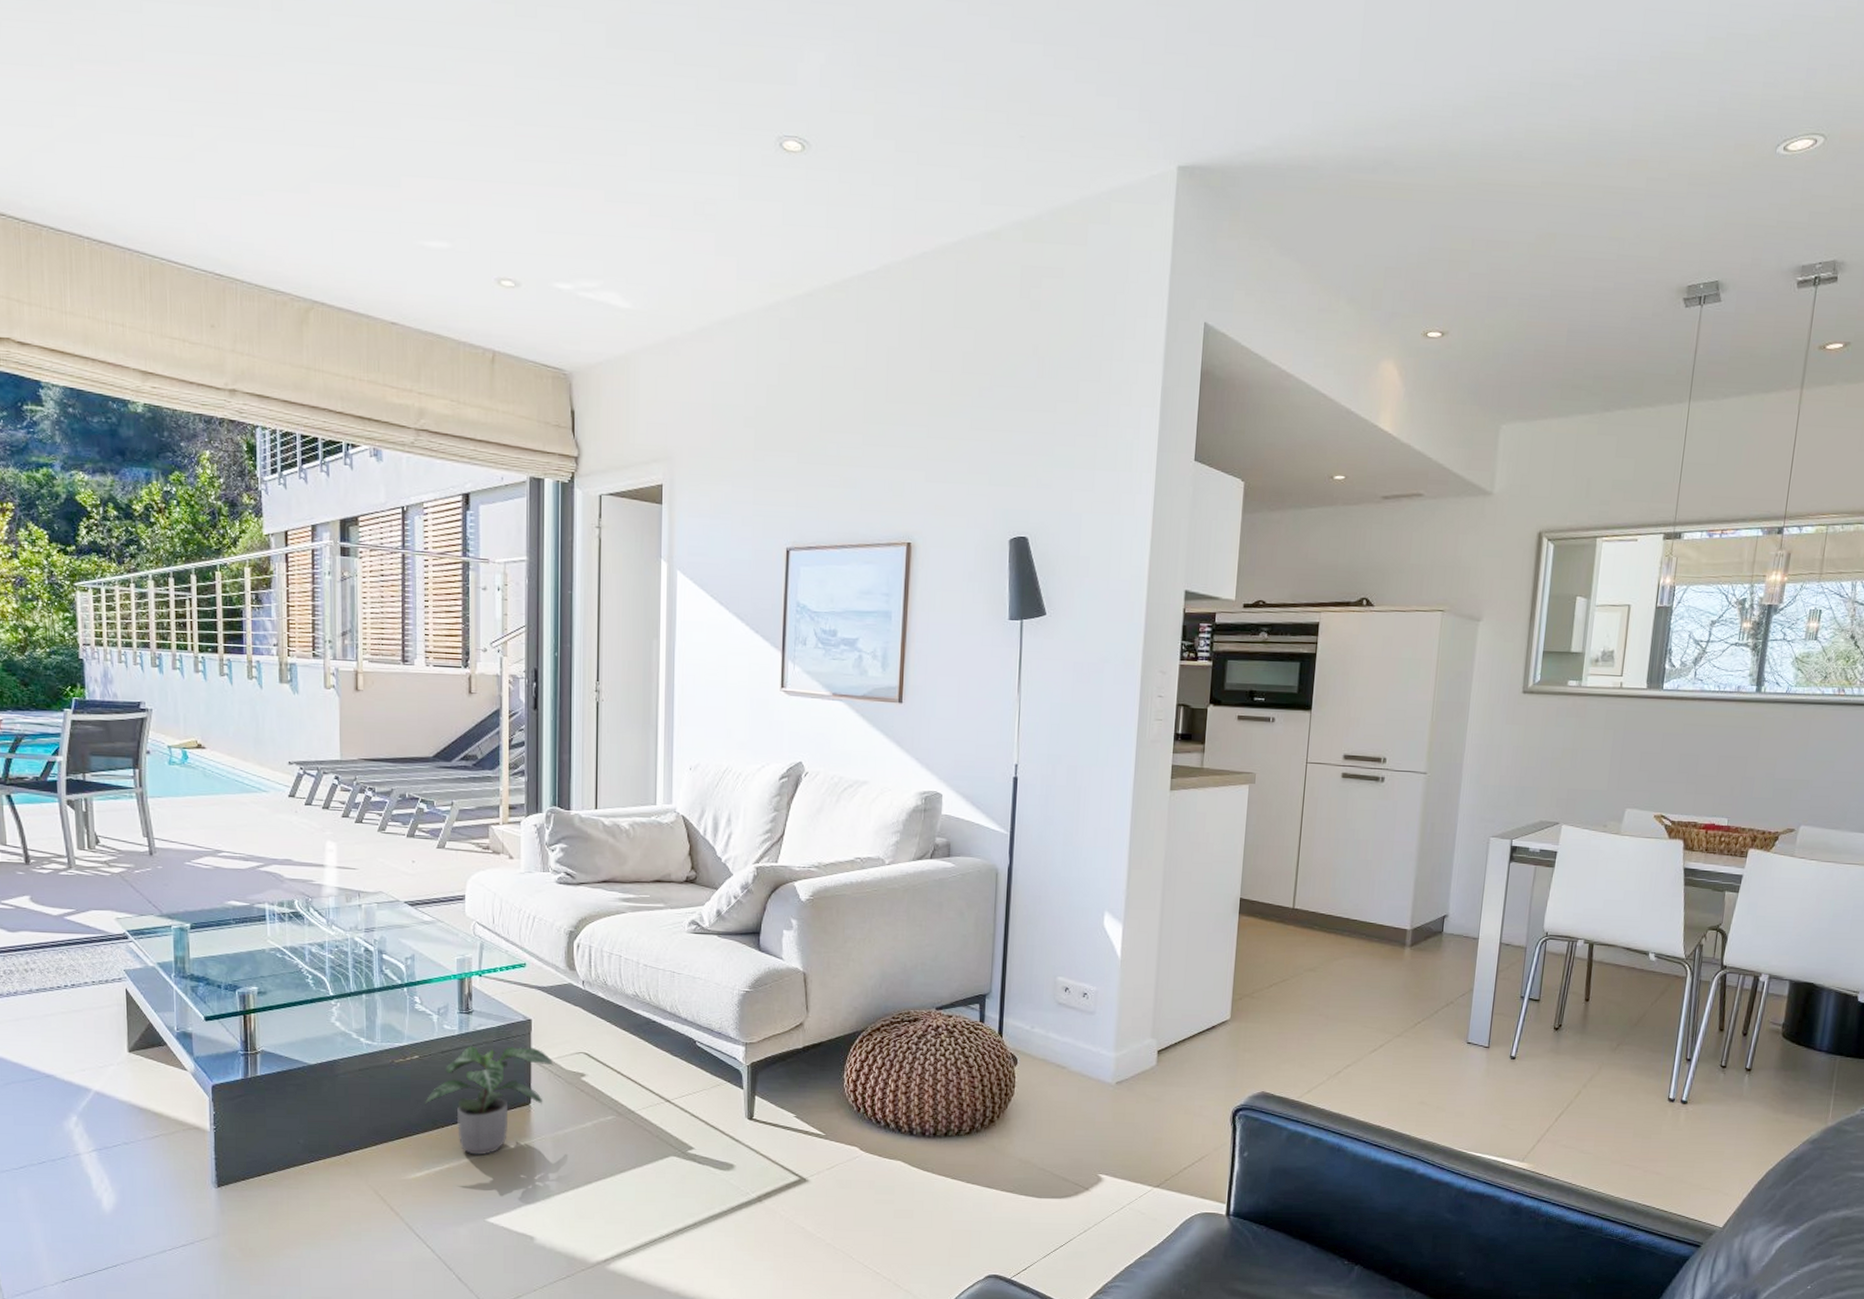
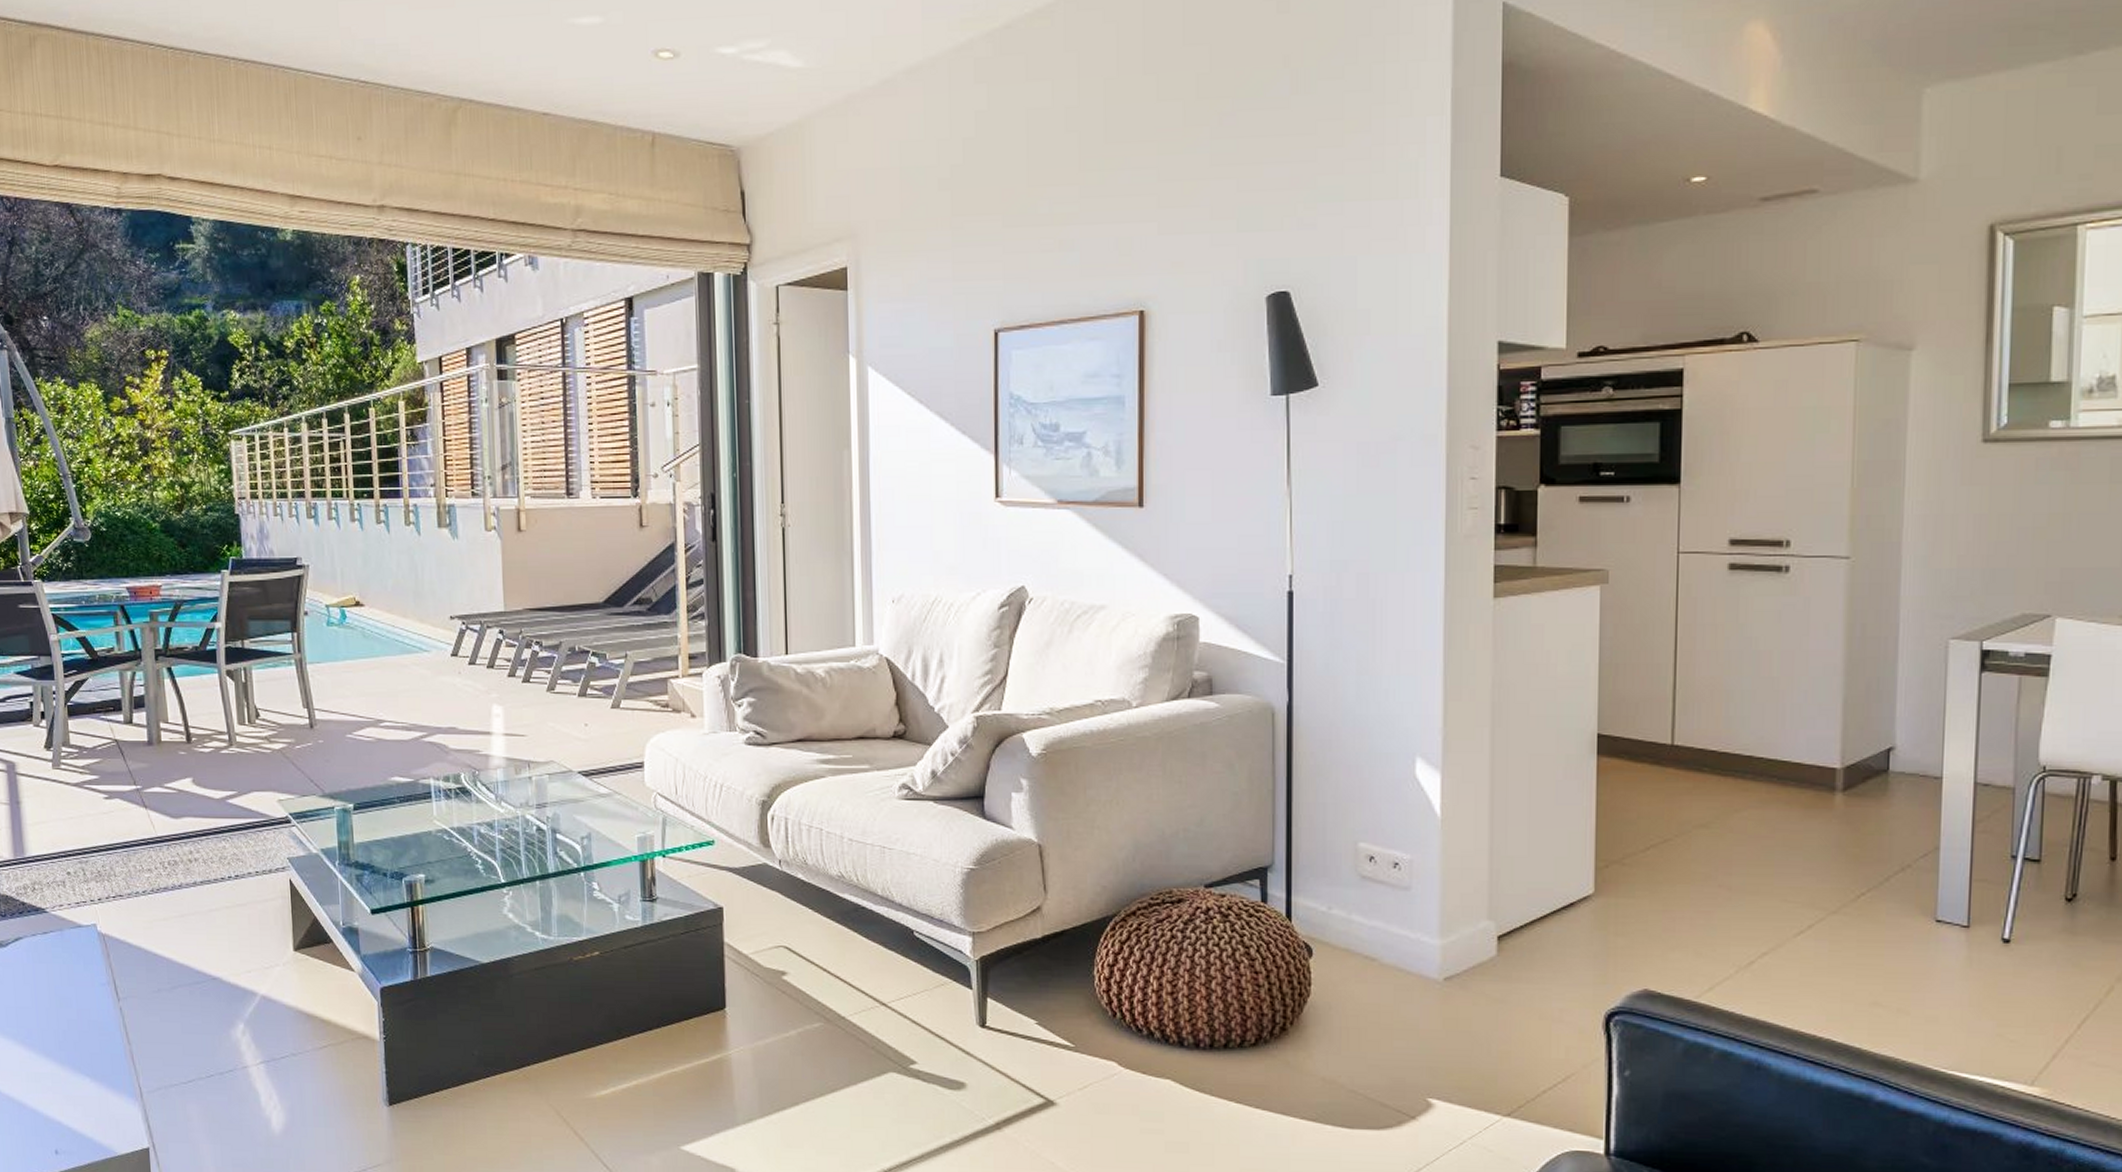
potted plant: present [424,1046,554,1155] -> none [607,939,750,1070]

